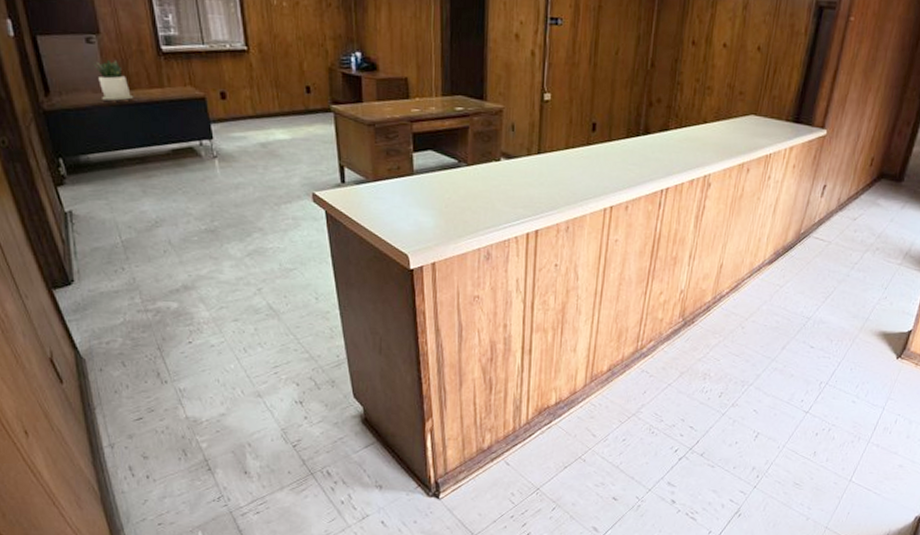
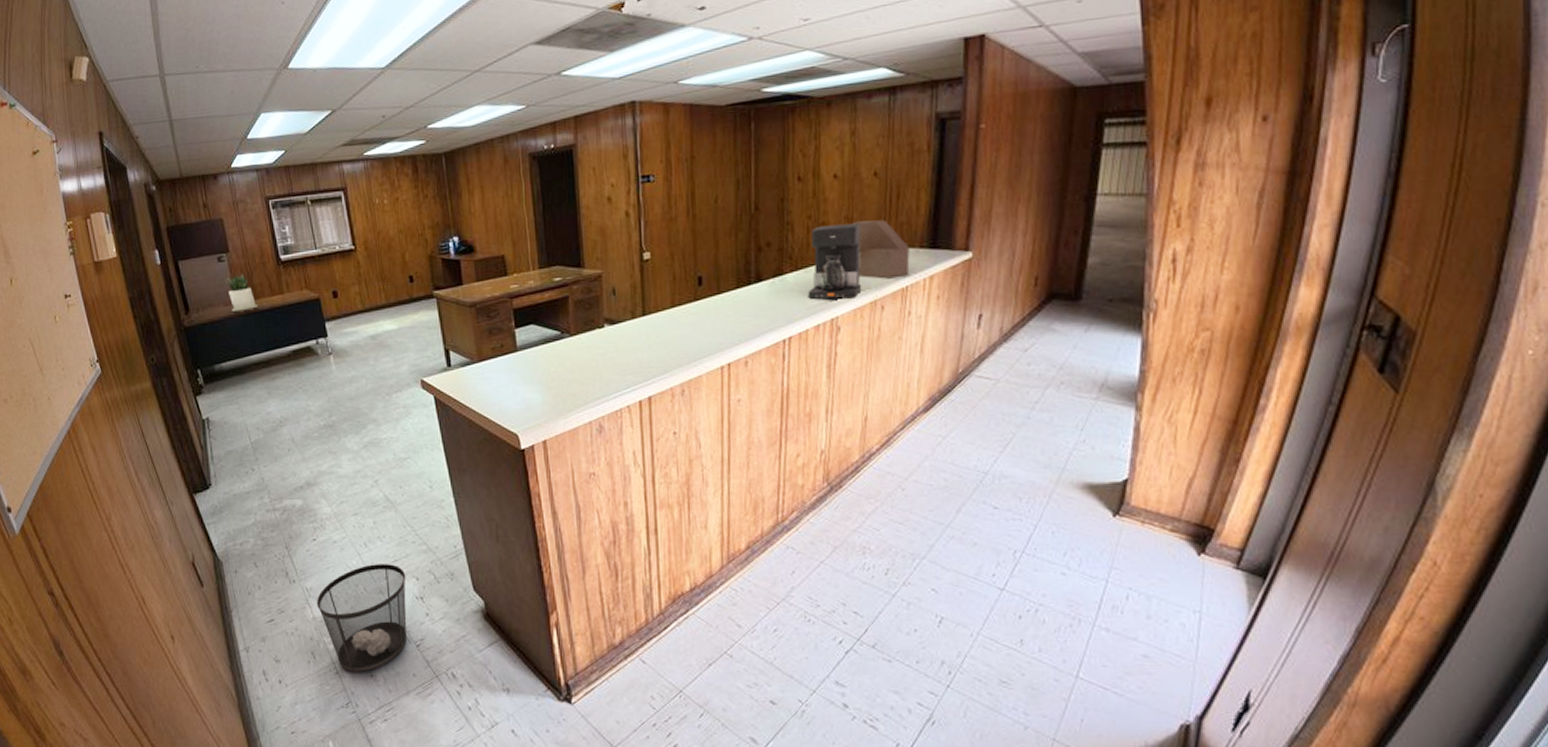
waste bin: none [189,369,286,470] -> present [316,564,408,673]
coffee maker: none [687,89,740,160] -> present [807,223,862,300]
file organizer: none [732,90,777,146] -> present [852,220,910,279]

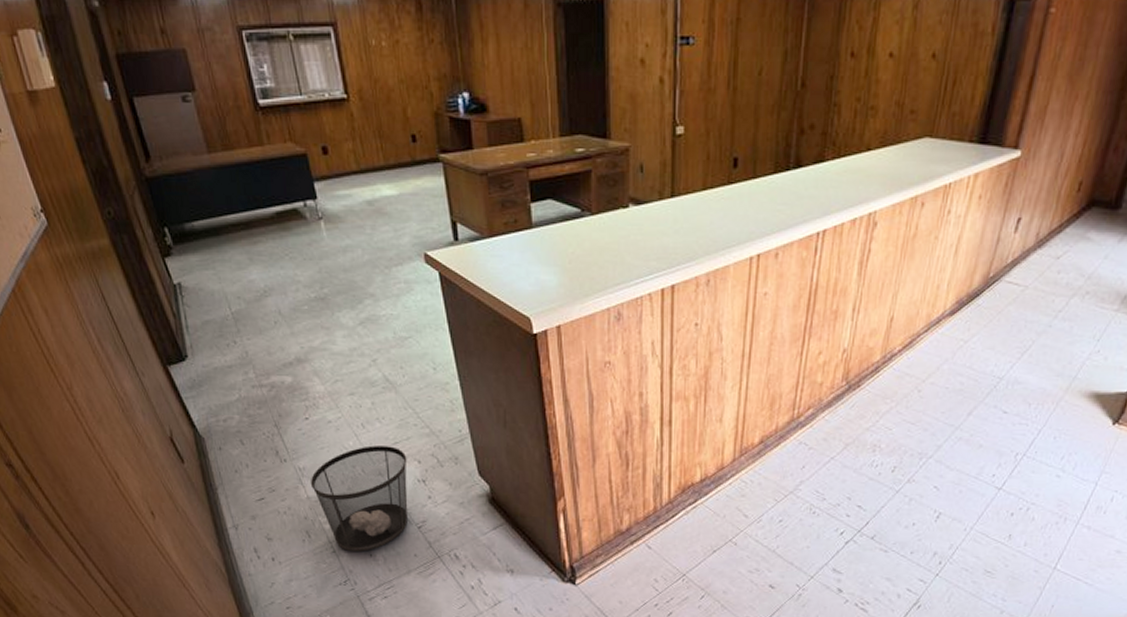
planter: present [223,273,259,312] -> none [189,118,235,163]
coffee maker: present [807,223,862,300] -> none [847,110,912,194]
file organizer: present [852,220,910,279] -> none [902,108,958,174]

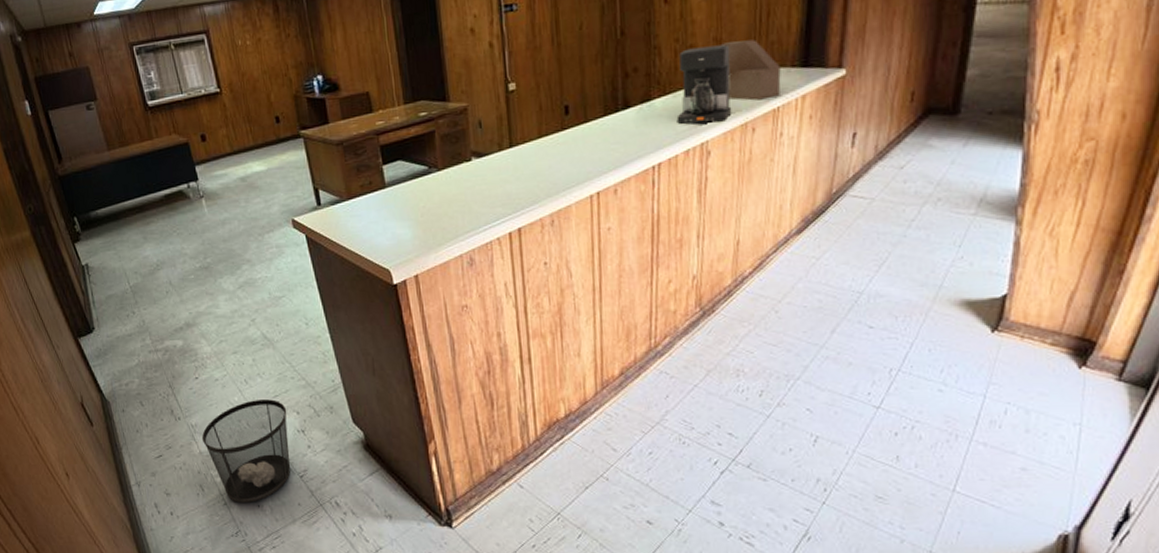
coffee maker: none [847,110,912,194] -> present [676,44,732,125]
file organizer: none [902,108,958,174] -> present [721,39,781,101]

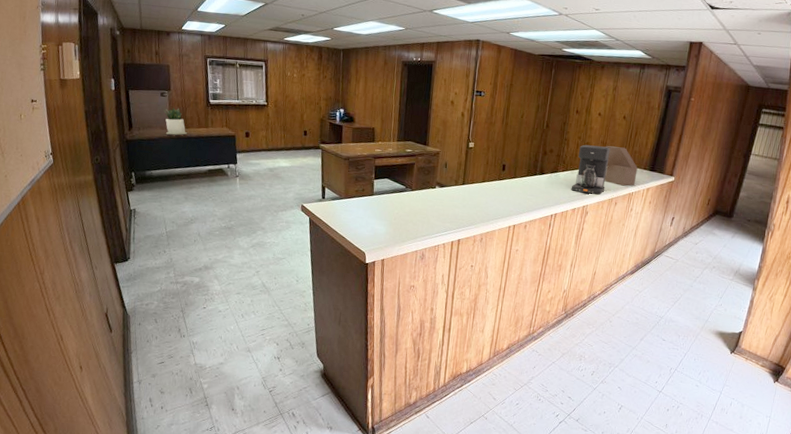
planter: none [93,121,130,159] -> present [162,107,188,136]
waste bin: present [201,399,291,504] -> none [198,330,270,407]

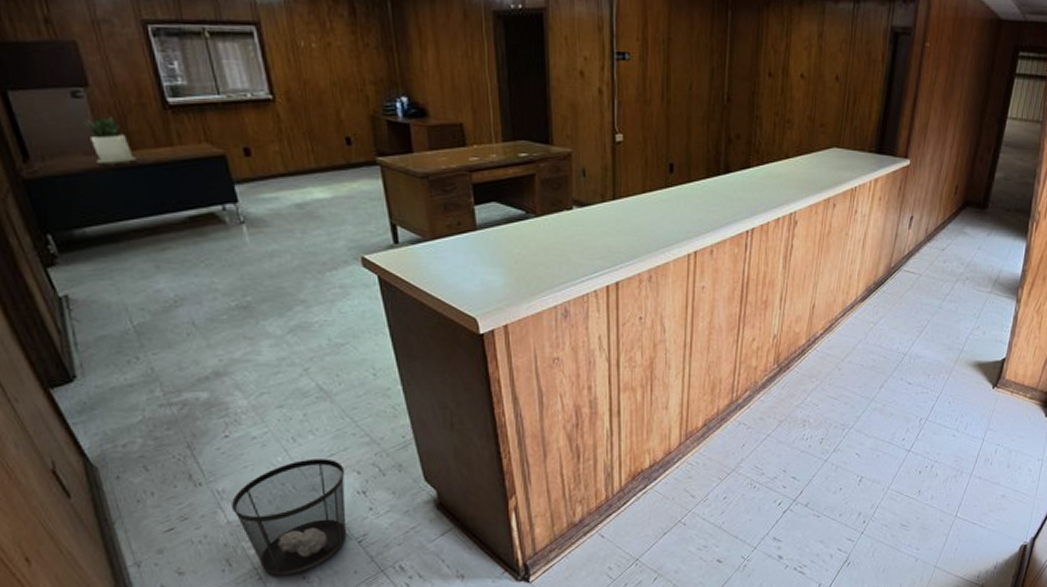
waste bin: none [198,330,270,407] -> present [230,458,347,577]
coffee maker: present [571,144,611,196] -> none [771,123,821,196]
file organizer: present [604,146,638,186] -> none [814,122,860,179]

